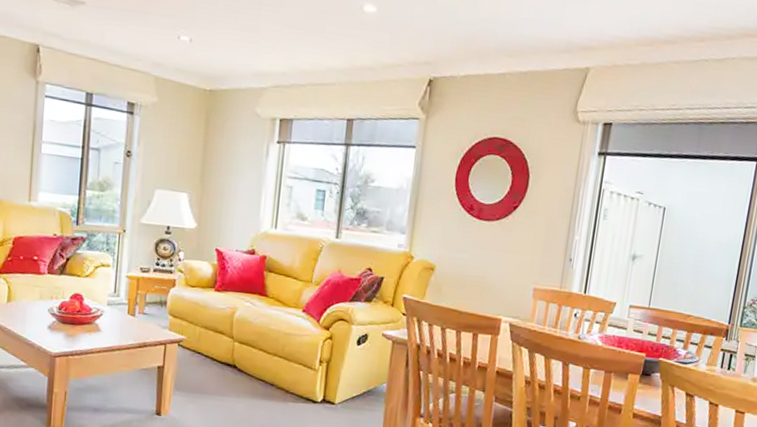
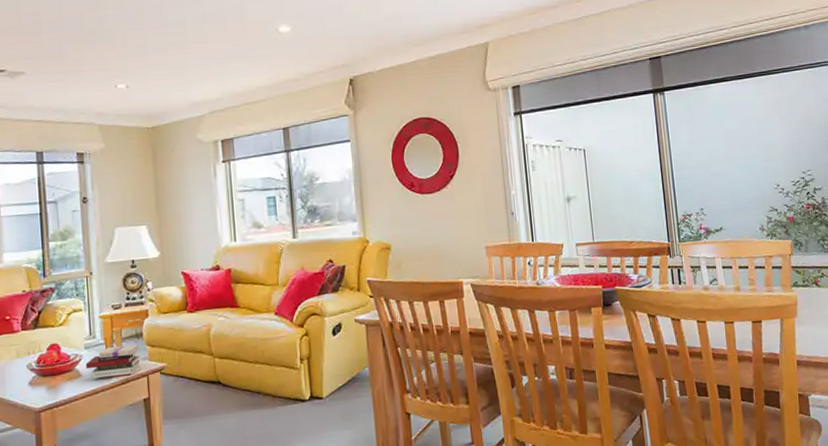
books: none [106,308,161,342] -> present [85,344,141,379]

